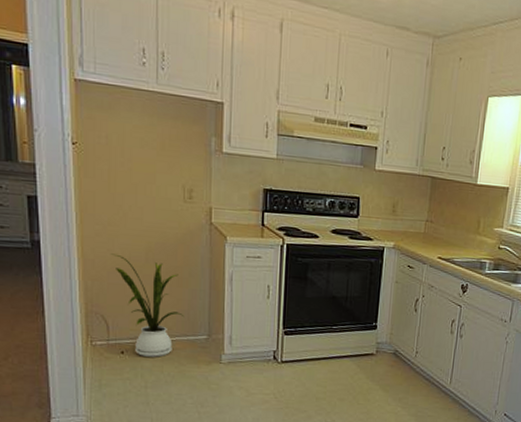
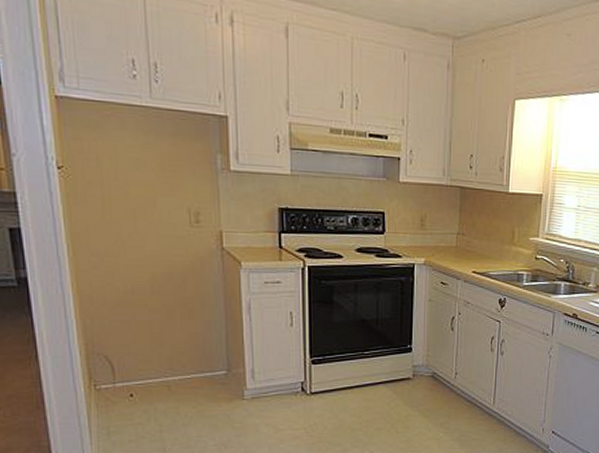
house plant: present [111,253,185,357] -> none [111,287,200,398]

